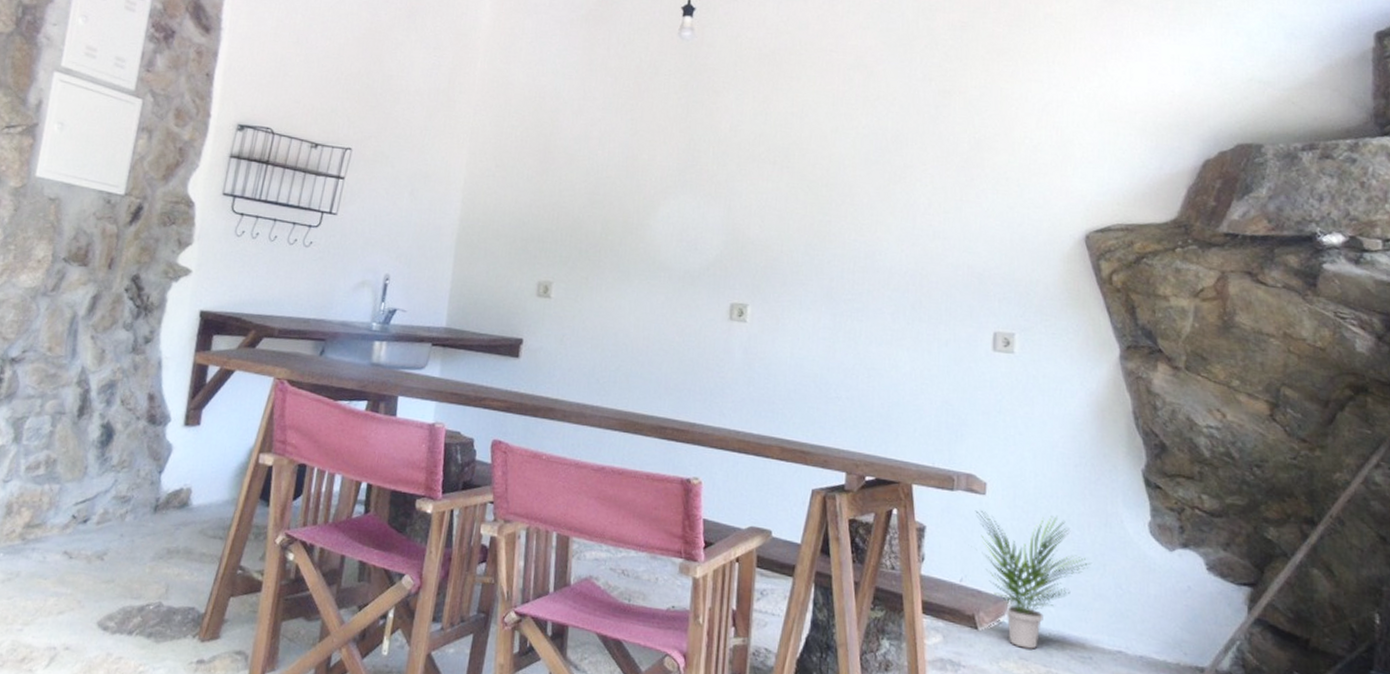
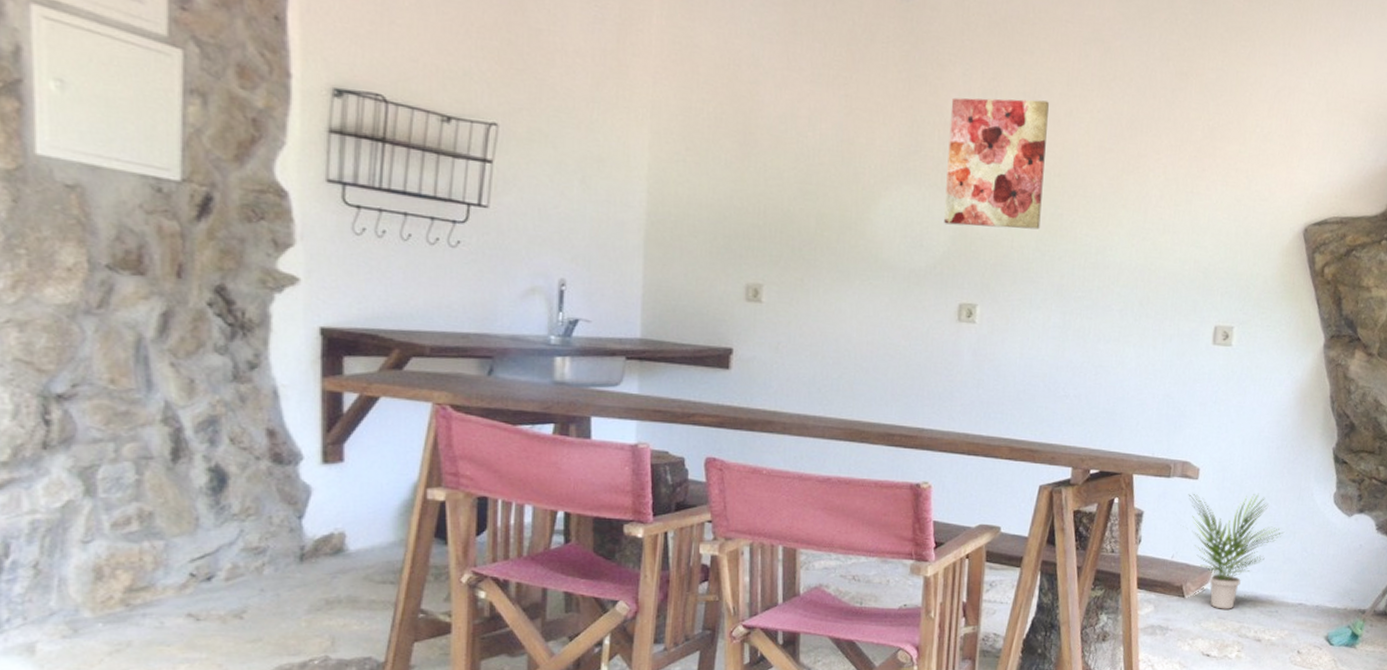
wall art: none [717,119,816,235] -> present [944,97,1049,230]

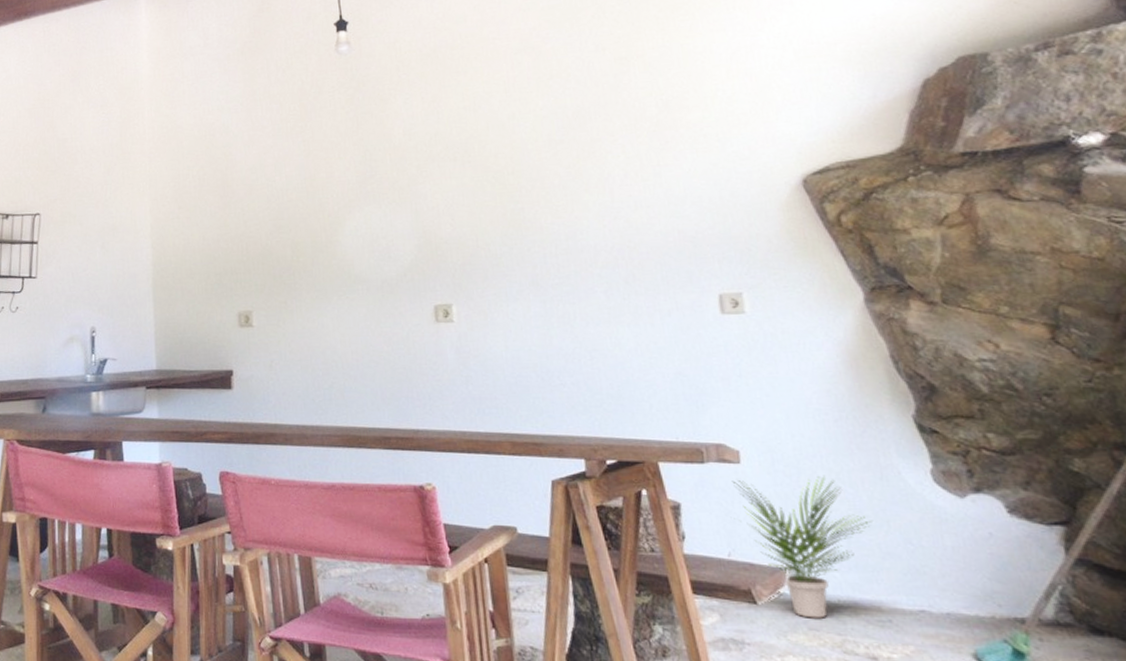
wall art: present [944,97,1049,230] -> none [397,110,503,235]

